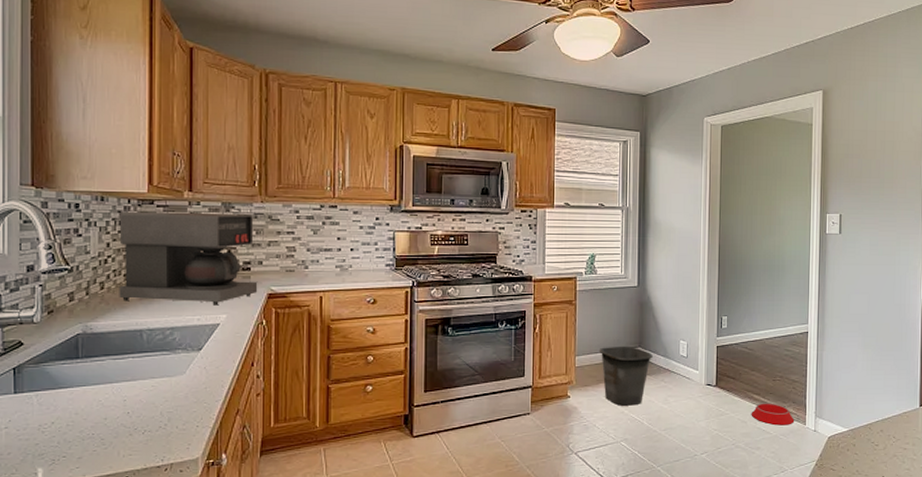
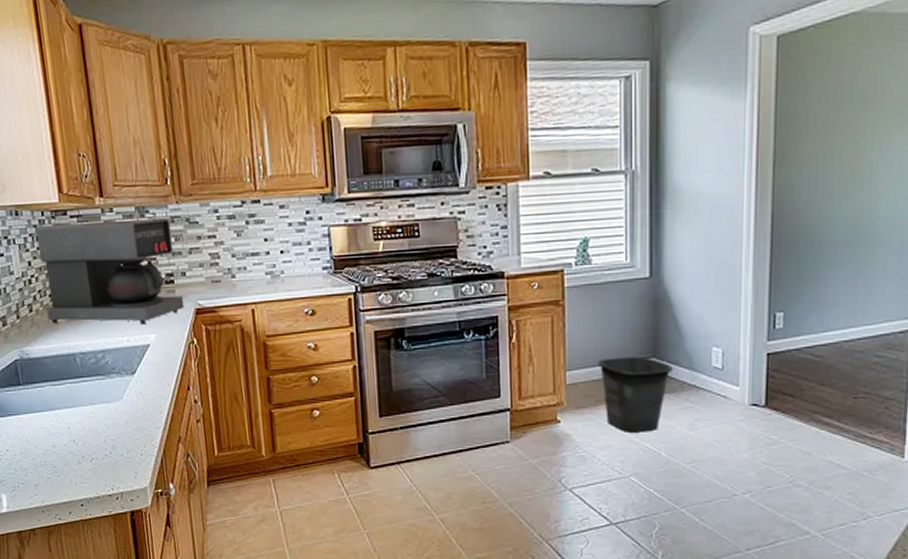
pet bowl: present [751,403,795,426] -> none [818,428,887,458]

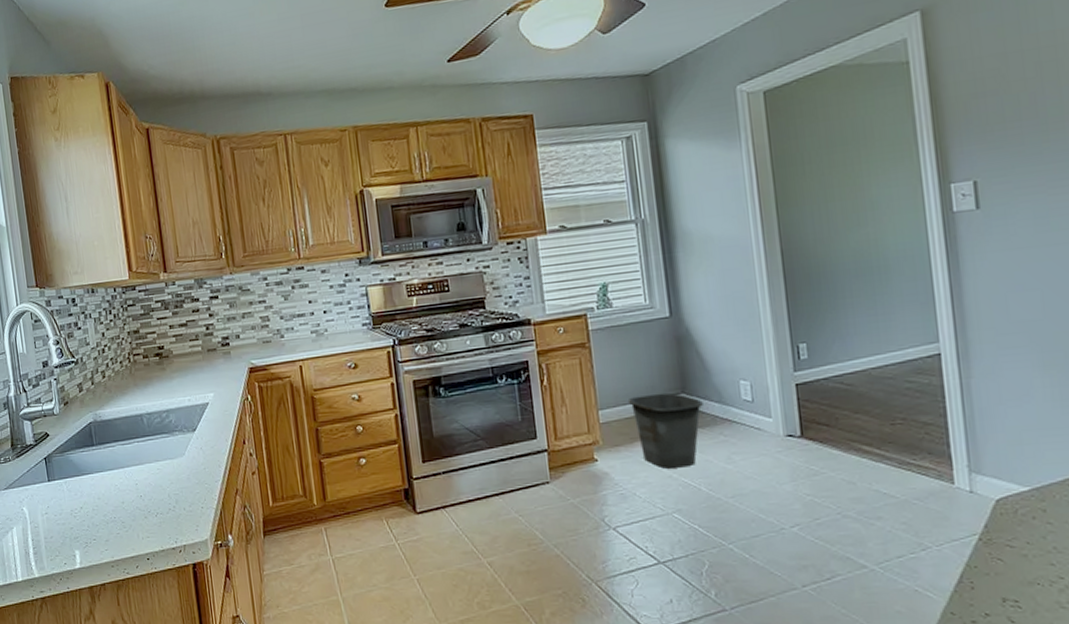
coffee maker: present [35,218,185,325] -> none [108,288,239,388]

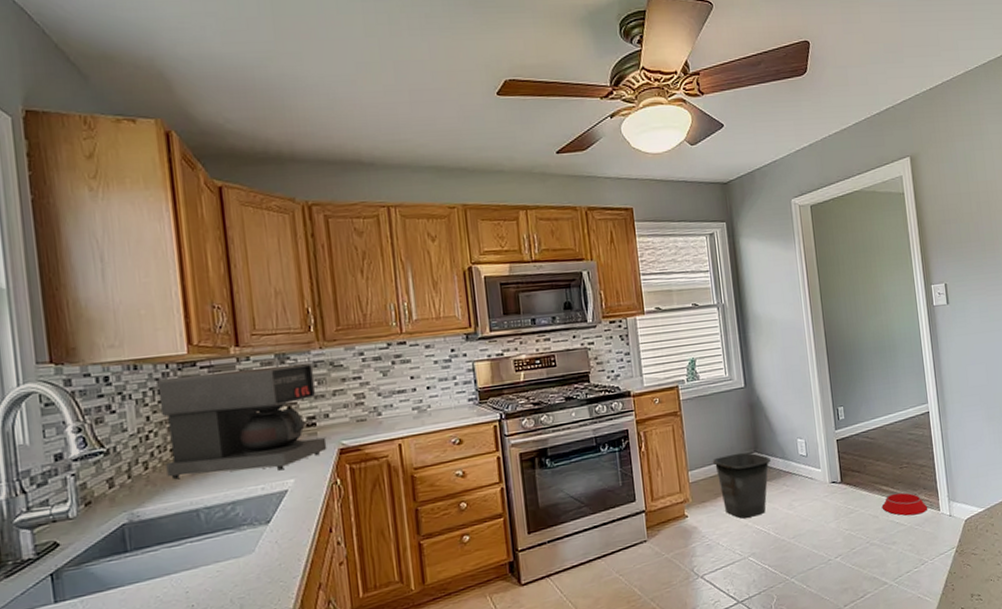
coffee maker: none [108,288,239,388] -> present [157,363,327,480]
pet bowl: none [861,455,935,486] -> present [881,492,928,516]

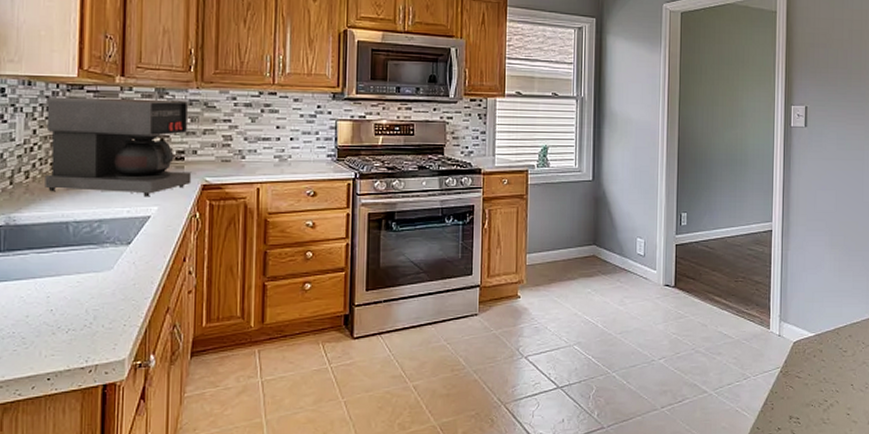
waste bin: present [712,452,771,519] -> none [551,243,608,307]
pet bowl: present [881,492,928,516] -> none [712,305,758,330]

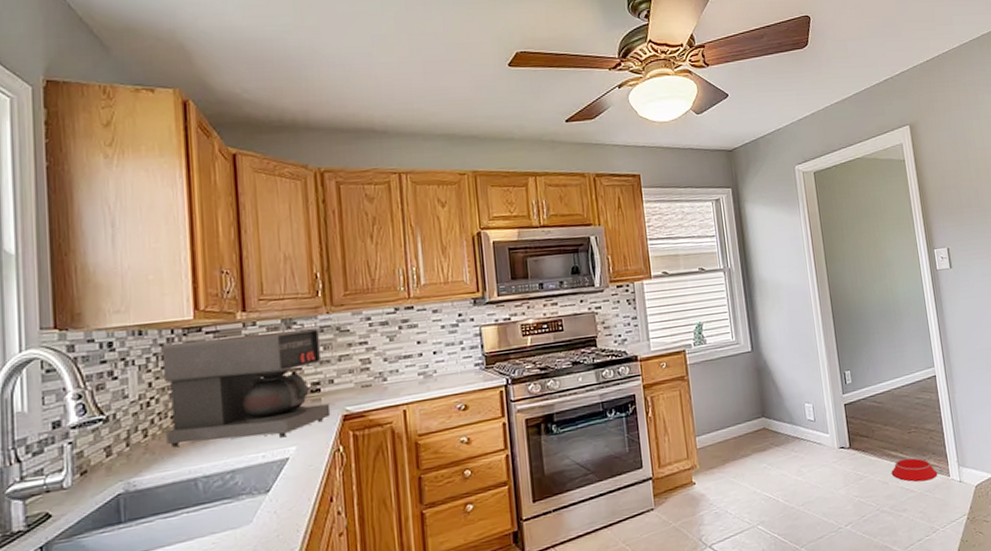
pet bowl: none [712,305,758,330] -> present [891,457,938,482]

